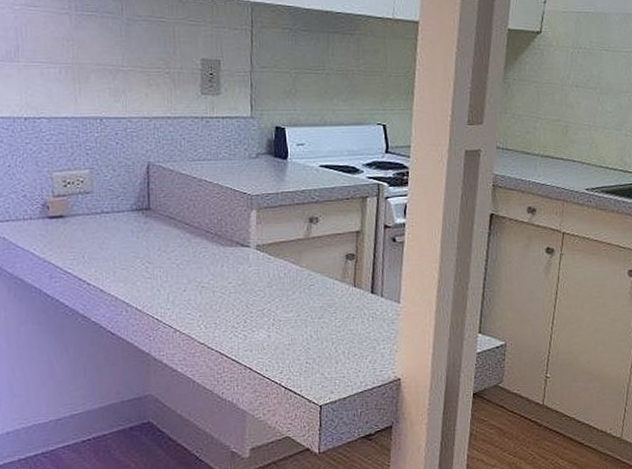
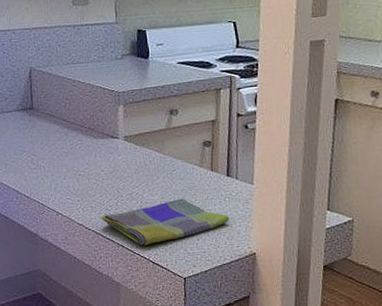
dish towel: none [225,317,372,369] -> present [100,198,229,246]

